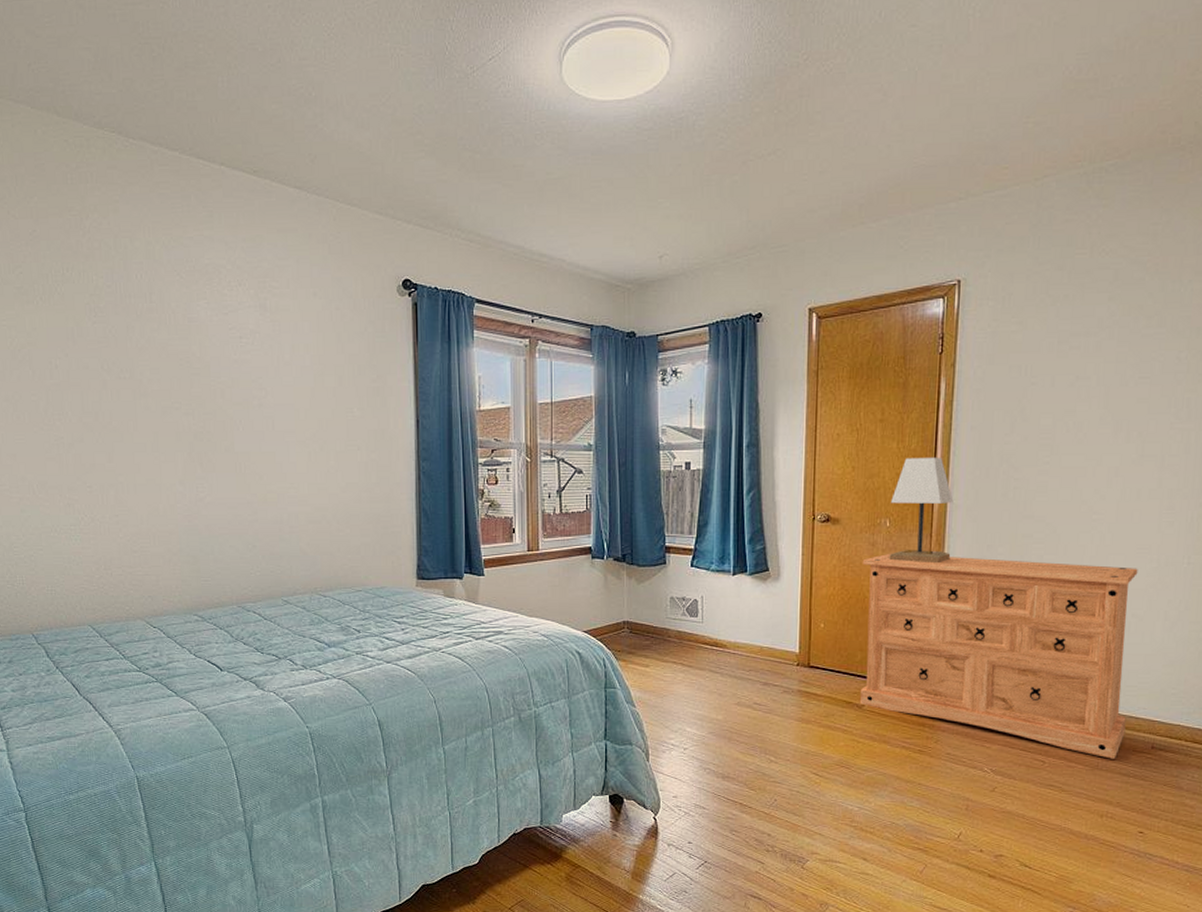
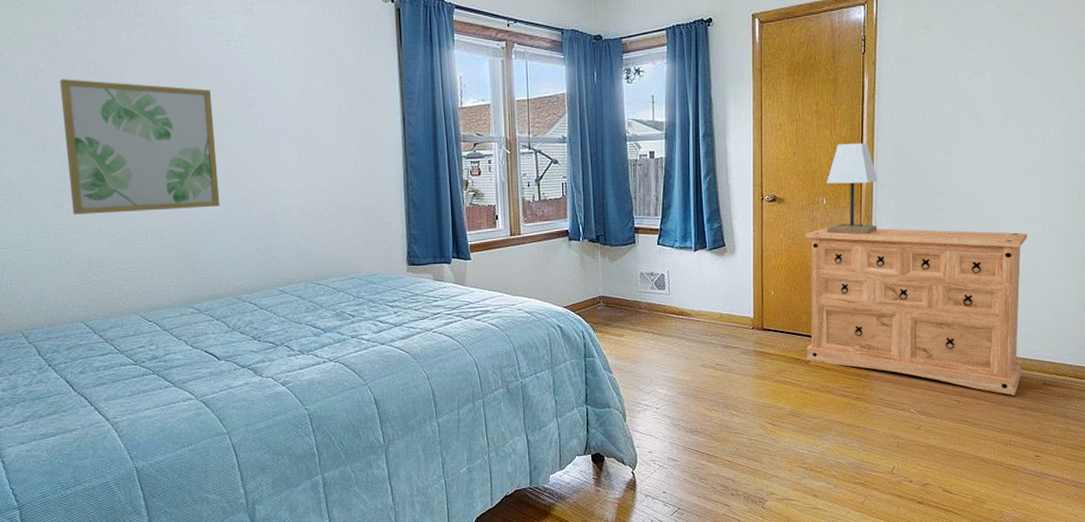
wall art: none [75,376,227,515] -> present [60,79,221,215]

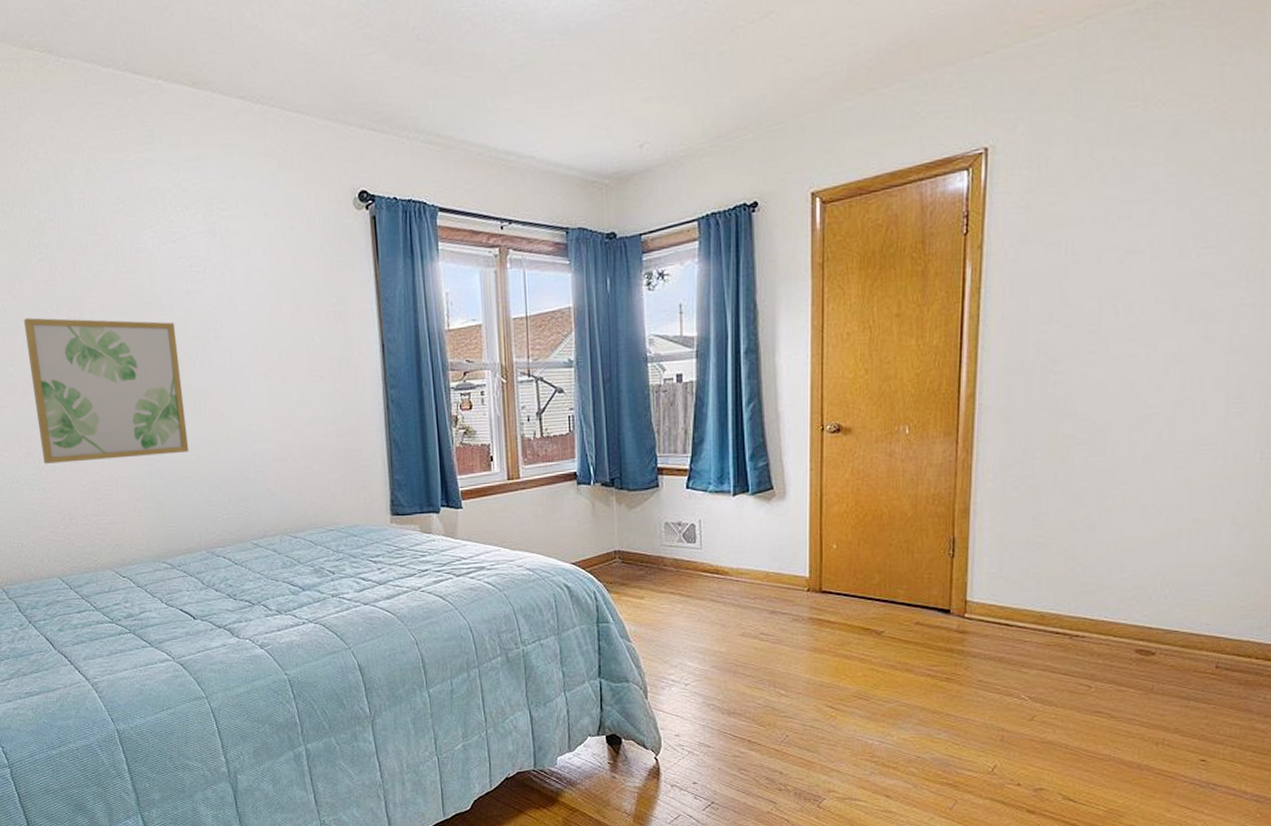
dresser: present [804,227,1027,396] -> none [878,463,1200,681]
lamp: present [826,142,878,235] -> none [909,352,983,473]

